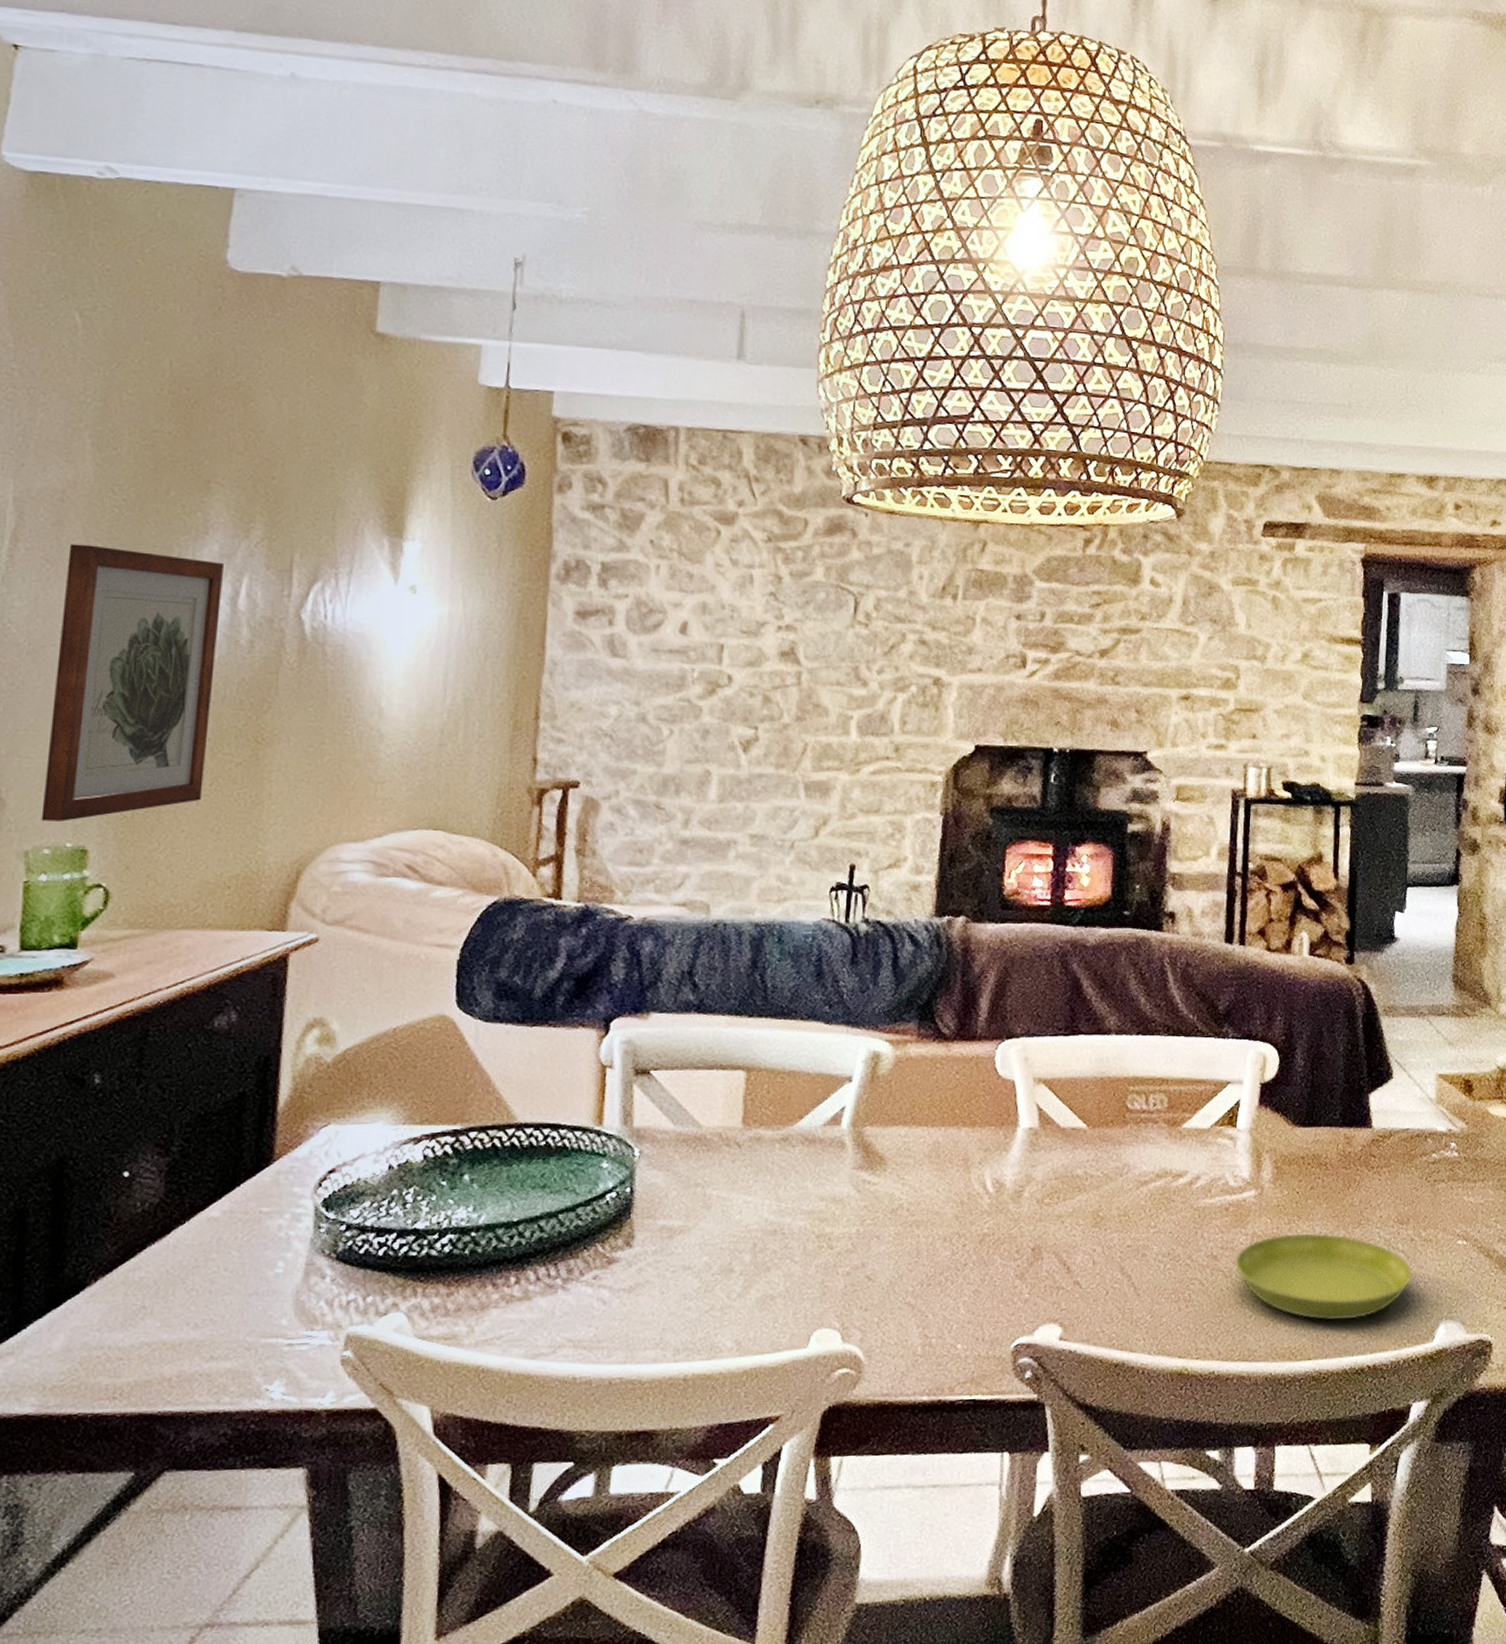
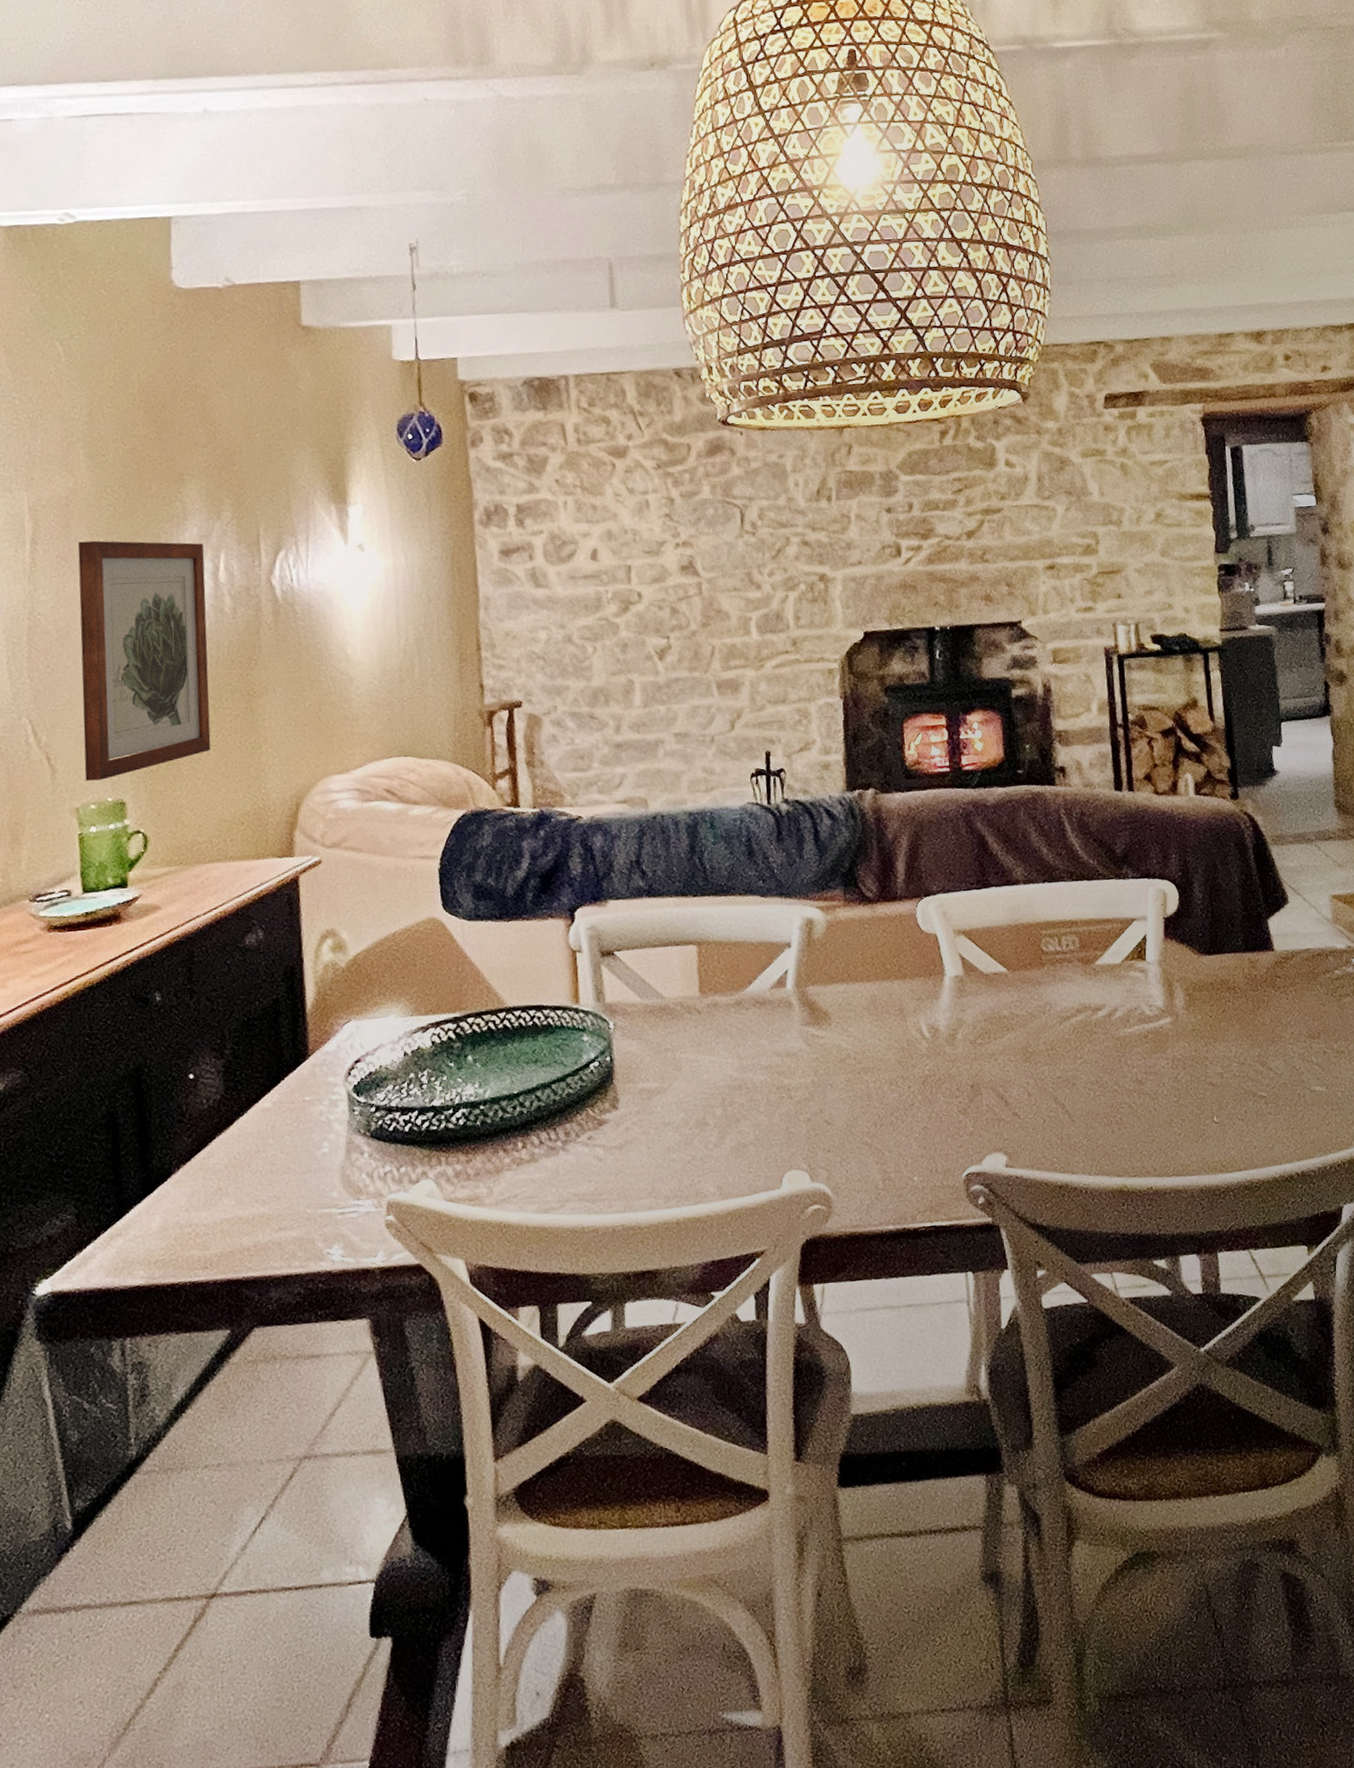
saucer: present [1234,1233,1412,1320] -> none [1158,1052,1329,1134]

